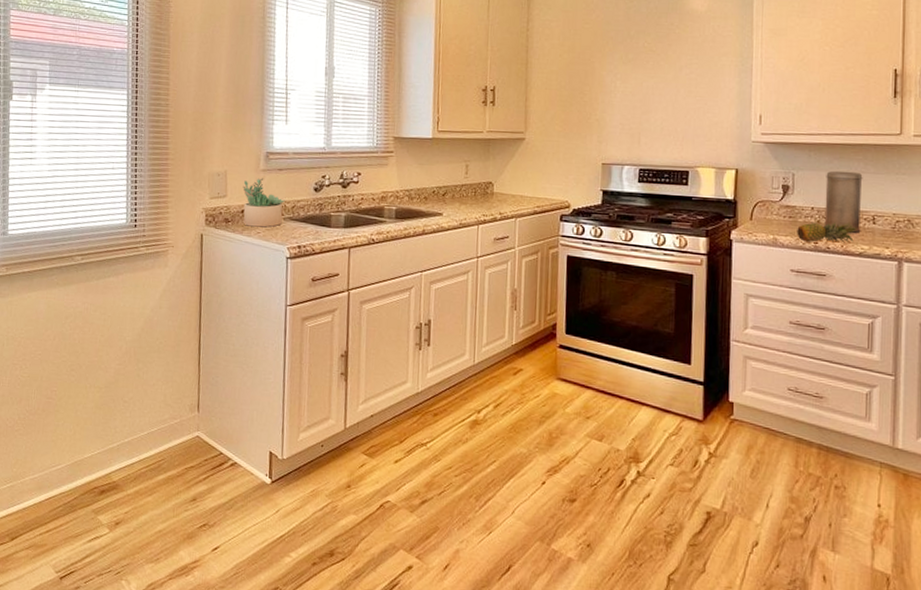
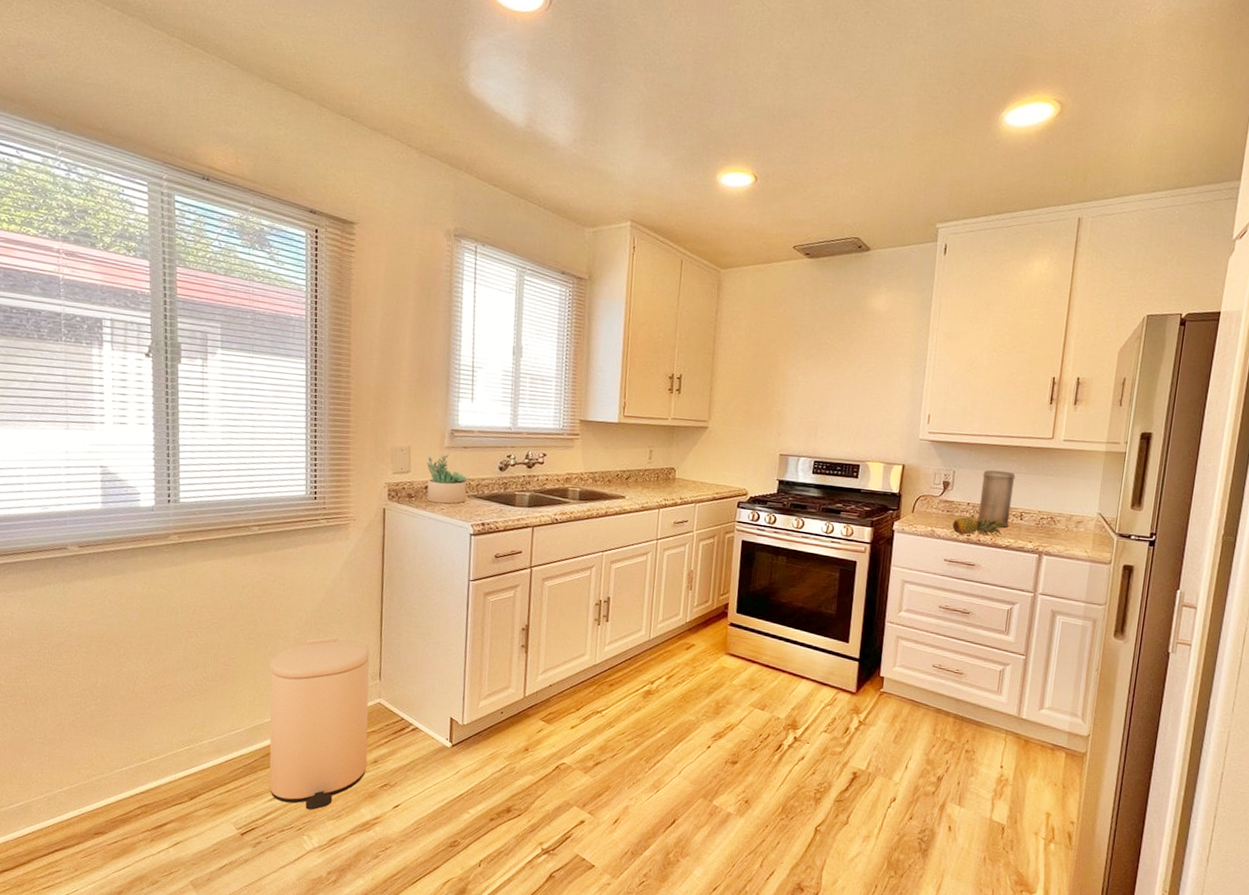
pedal bin: none [88,366,189,552] -> present [269,636,370,810]

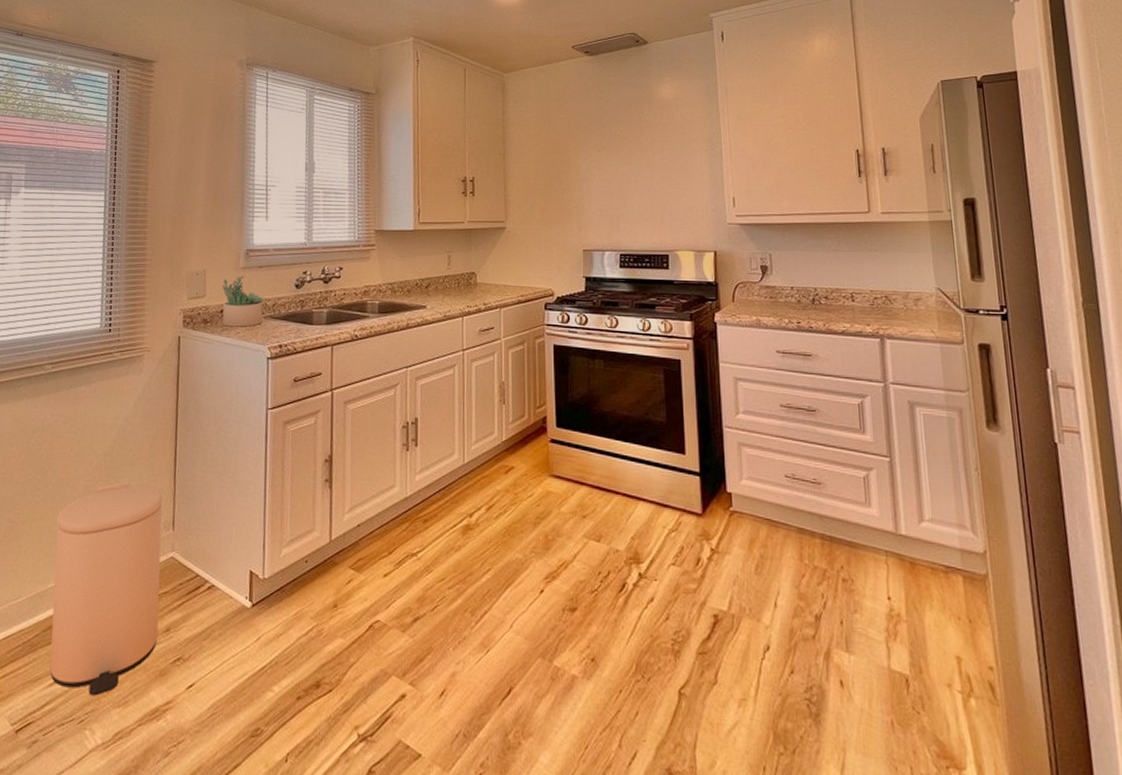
fruit: present [952,517,1006,537] -> none [779,300,837,322]
canister: present [977,470,1016,528] -> none [802,249,841,311]

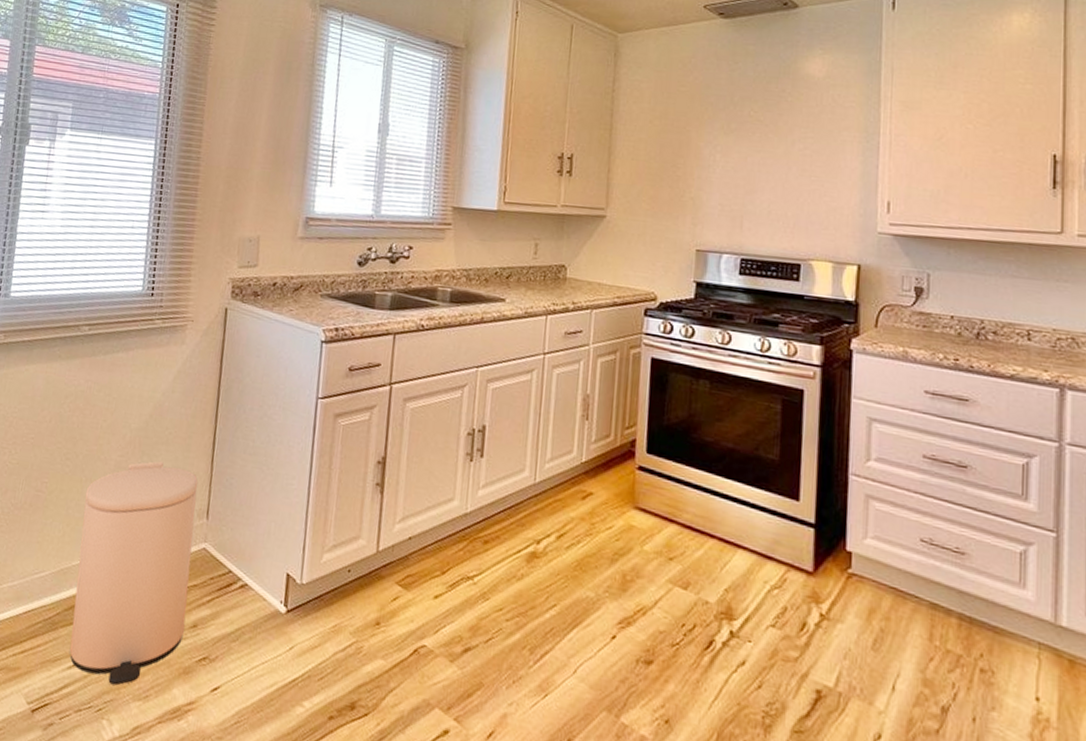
succulent plant: present [222,276,267,327] -> none [275,246,325,305]

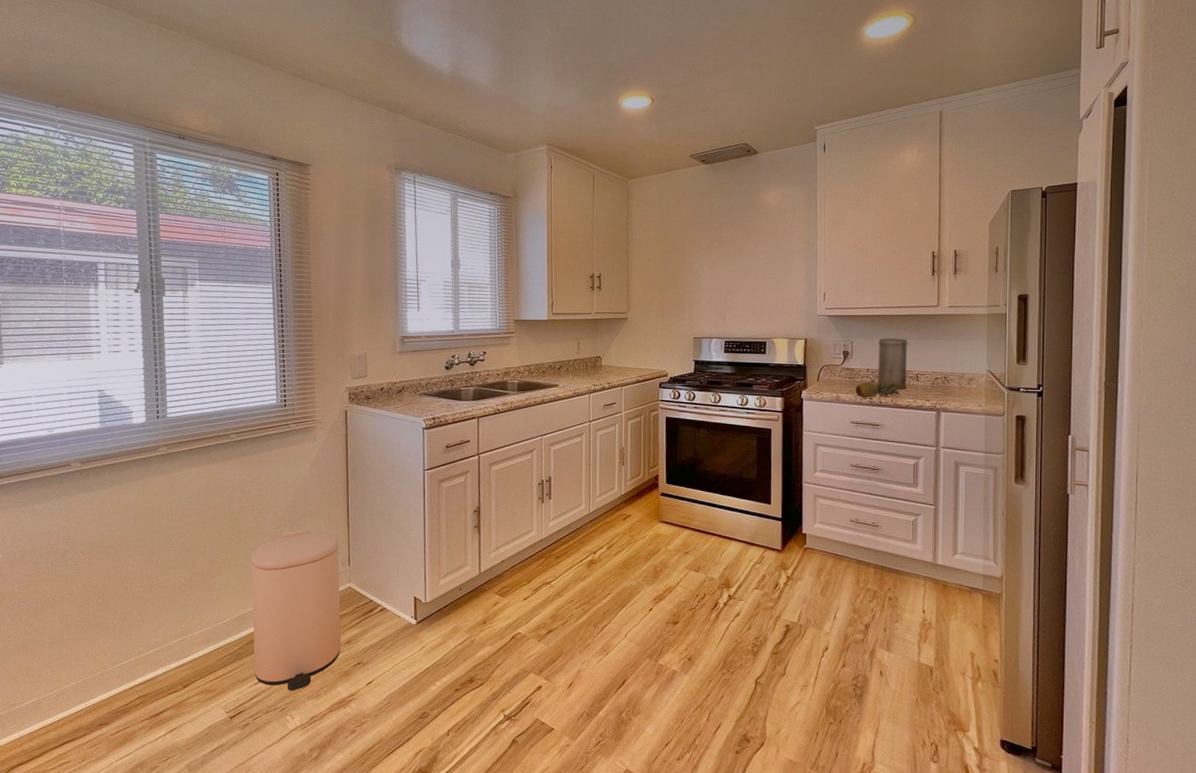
fruit: none [932,334,1008,362] -> present [855,380,904,398]
canister: none [967,273,1015,351] -> present [877,338,908,389]

